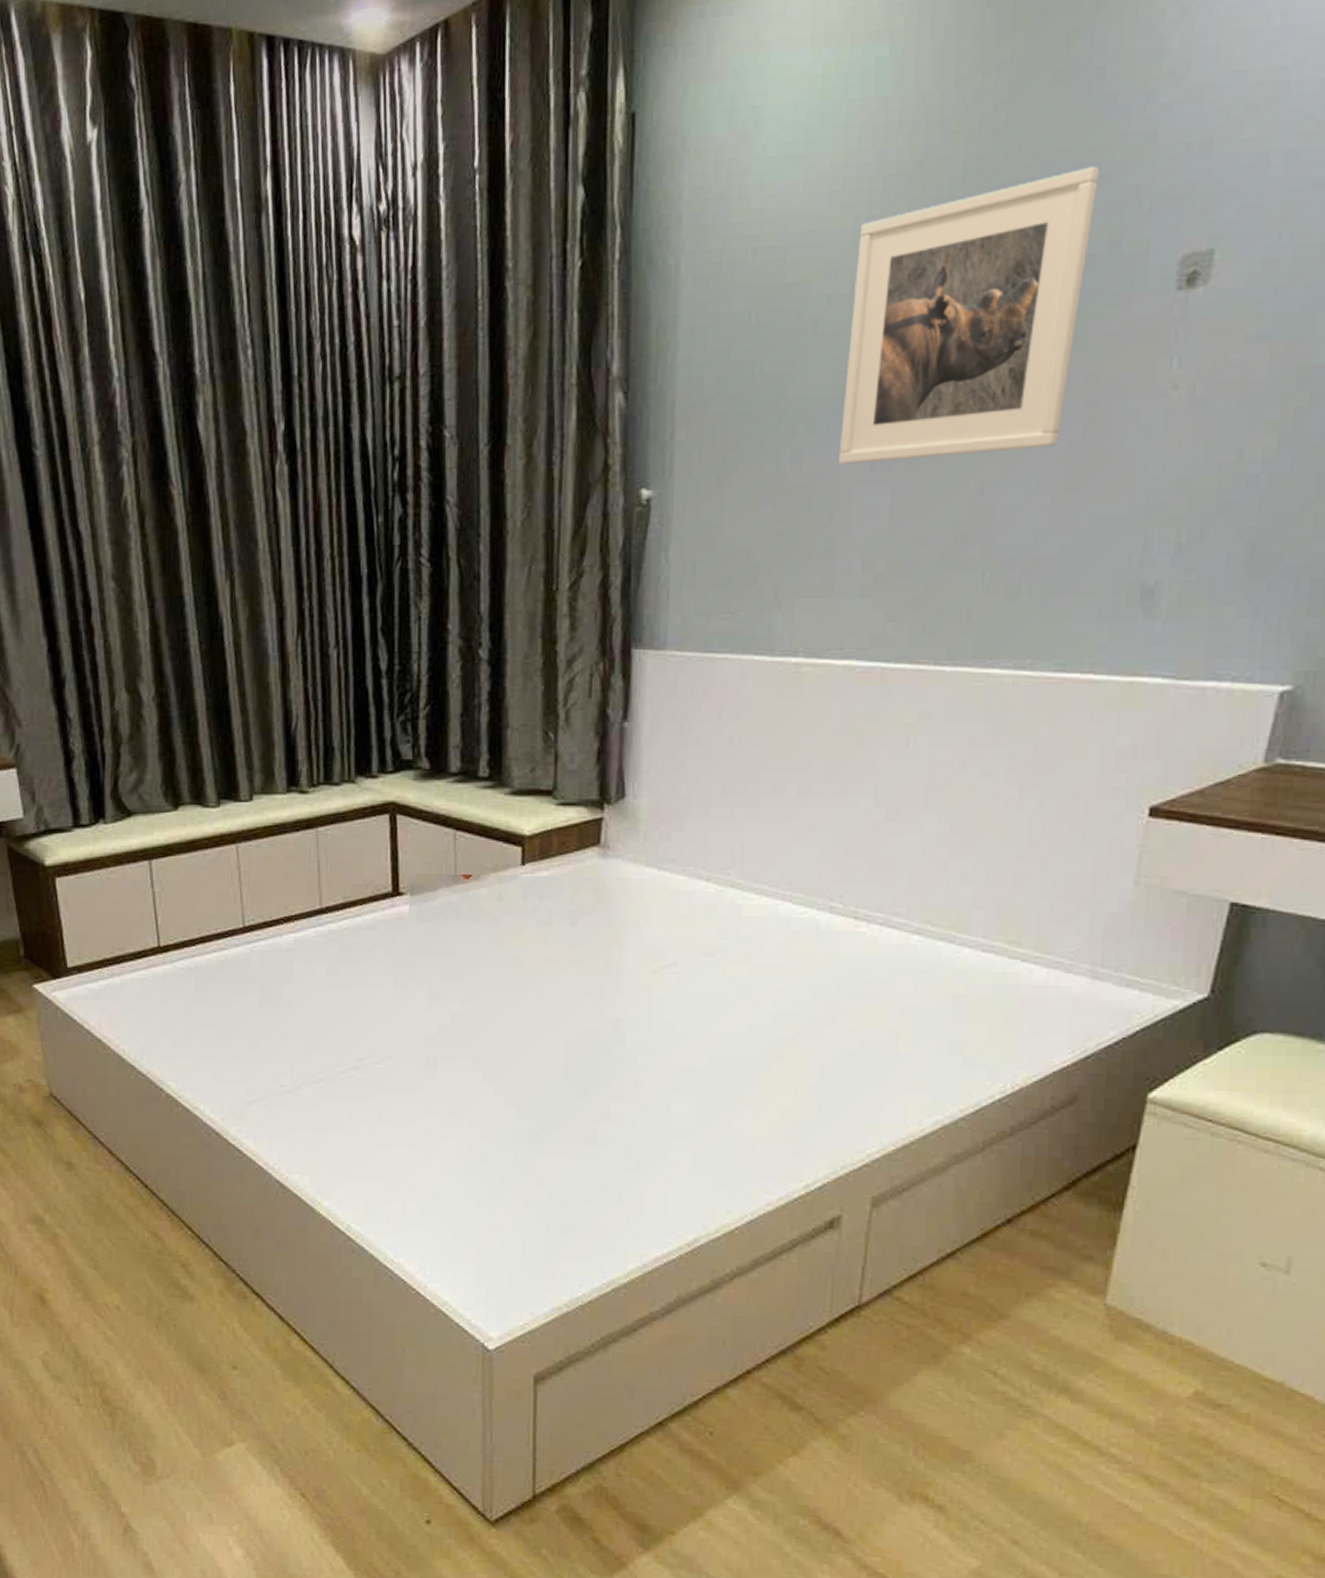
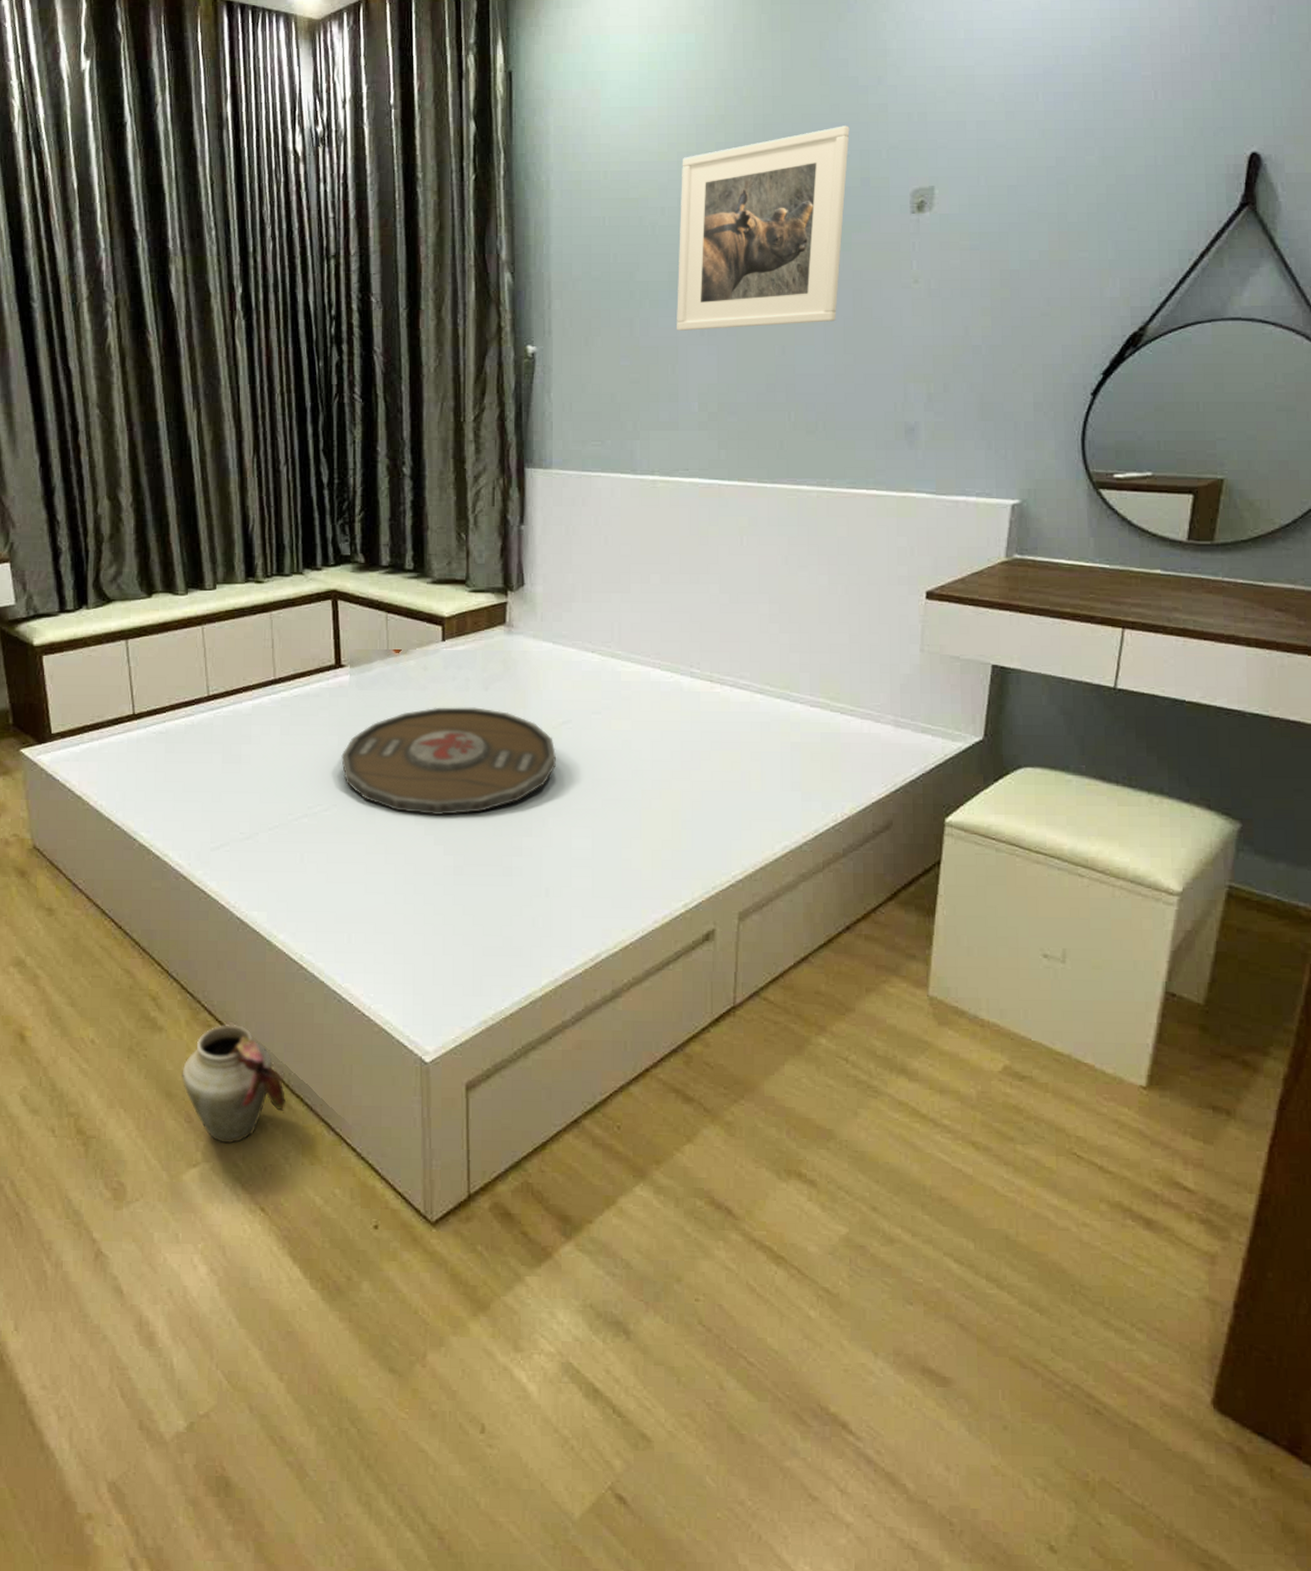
vase: none [215,1296,330,1424] -> present [182,1024,287,1144]
serving tray: none [398,944,656,1073] -> present [341,707,556,816]

